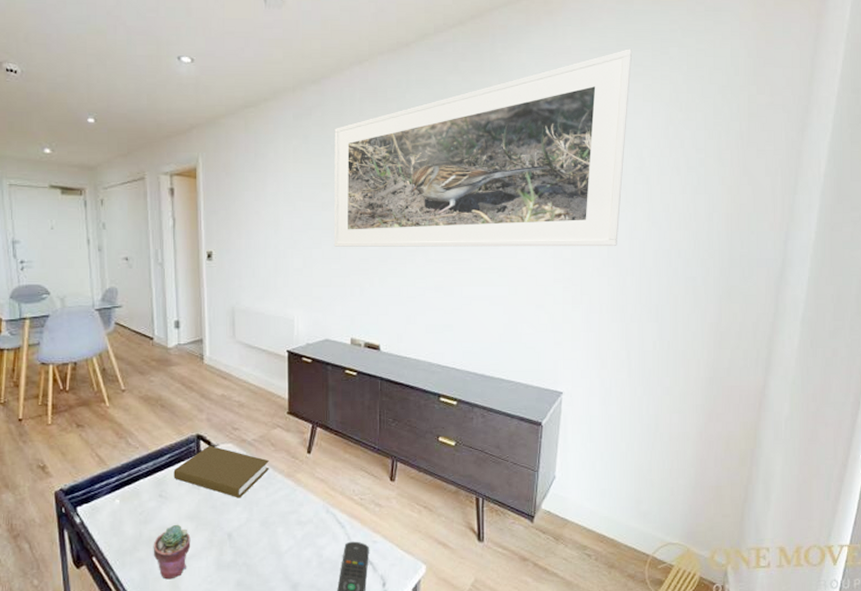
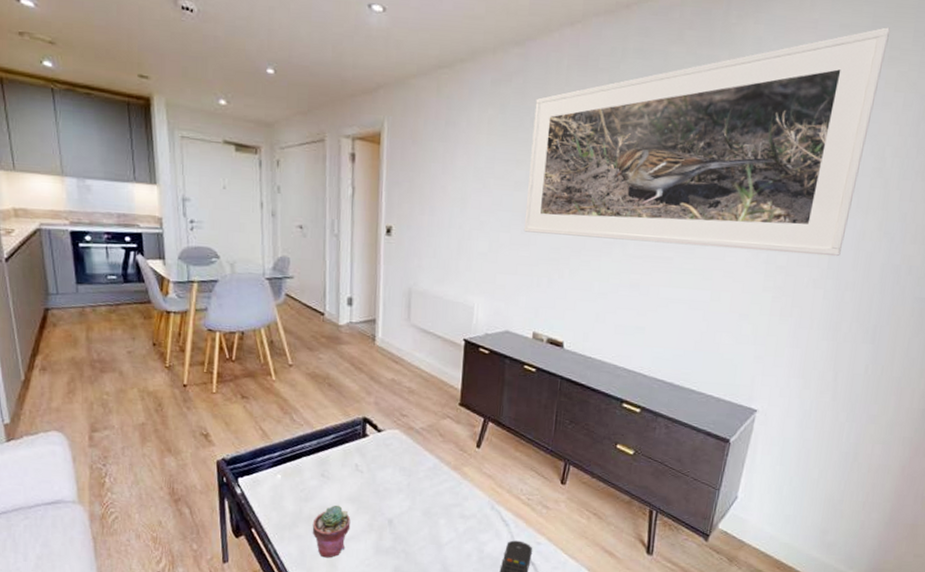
book: present [173,445,269,498] -> none [337,429,436,486]

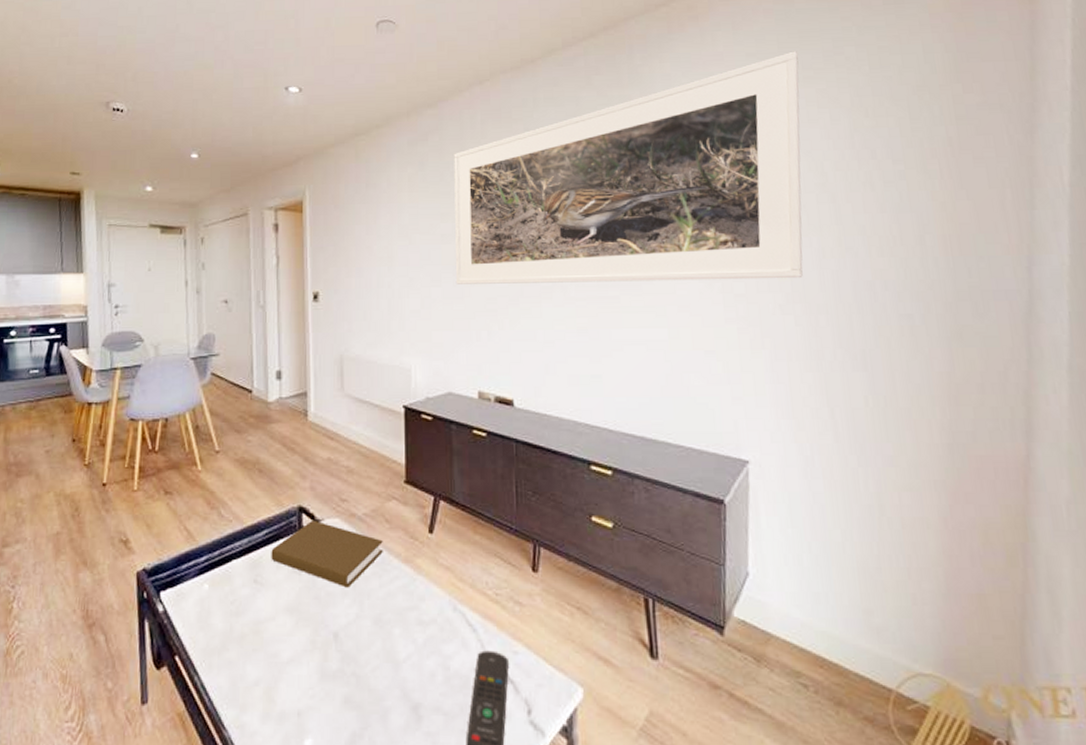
potted succulent: present [312,505,351,558] -> none [245,618,290,690]
book: none [337,429,436,486] -> present [271,520,383,588]

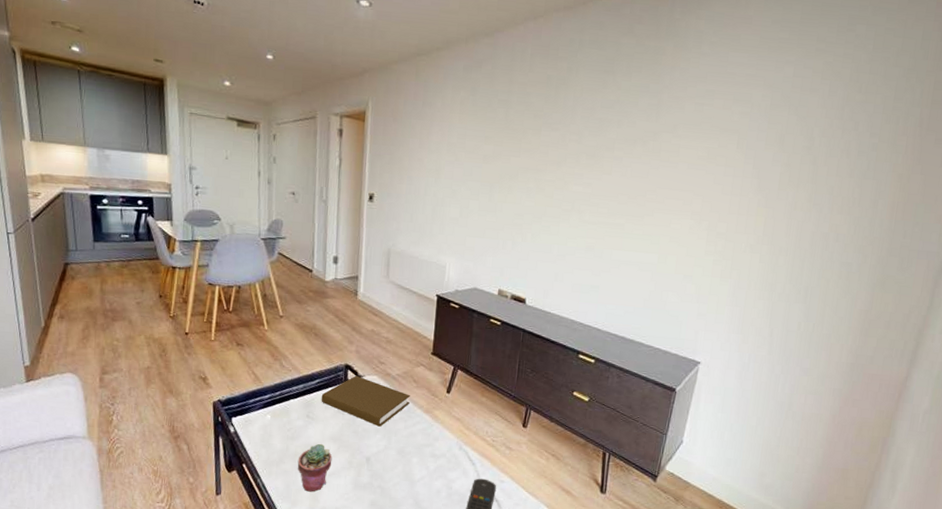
potted succulent: none [245,618,290,690] -> present [297,443,332,492]
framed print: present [454,51,803,284] -> none [491,23,816,225]

